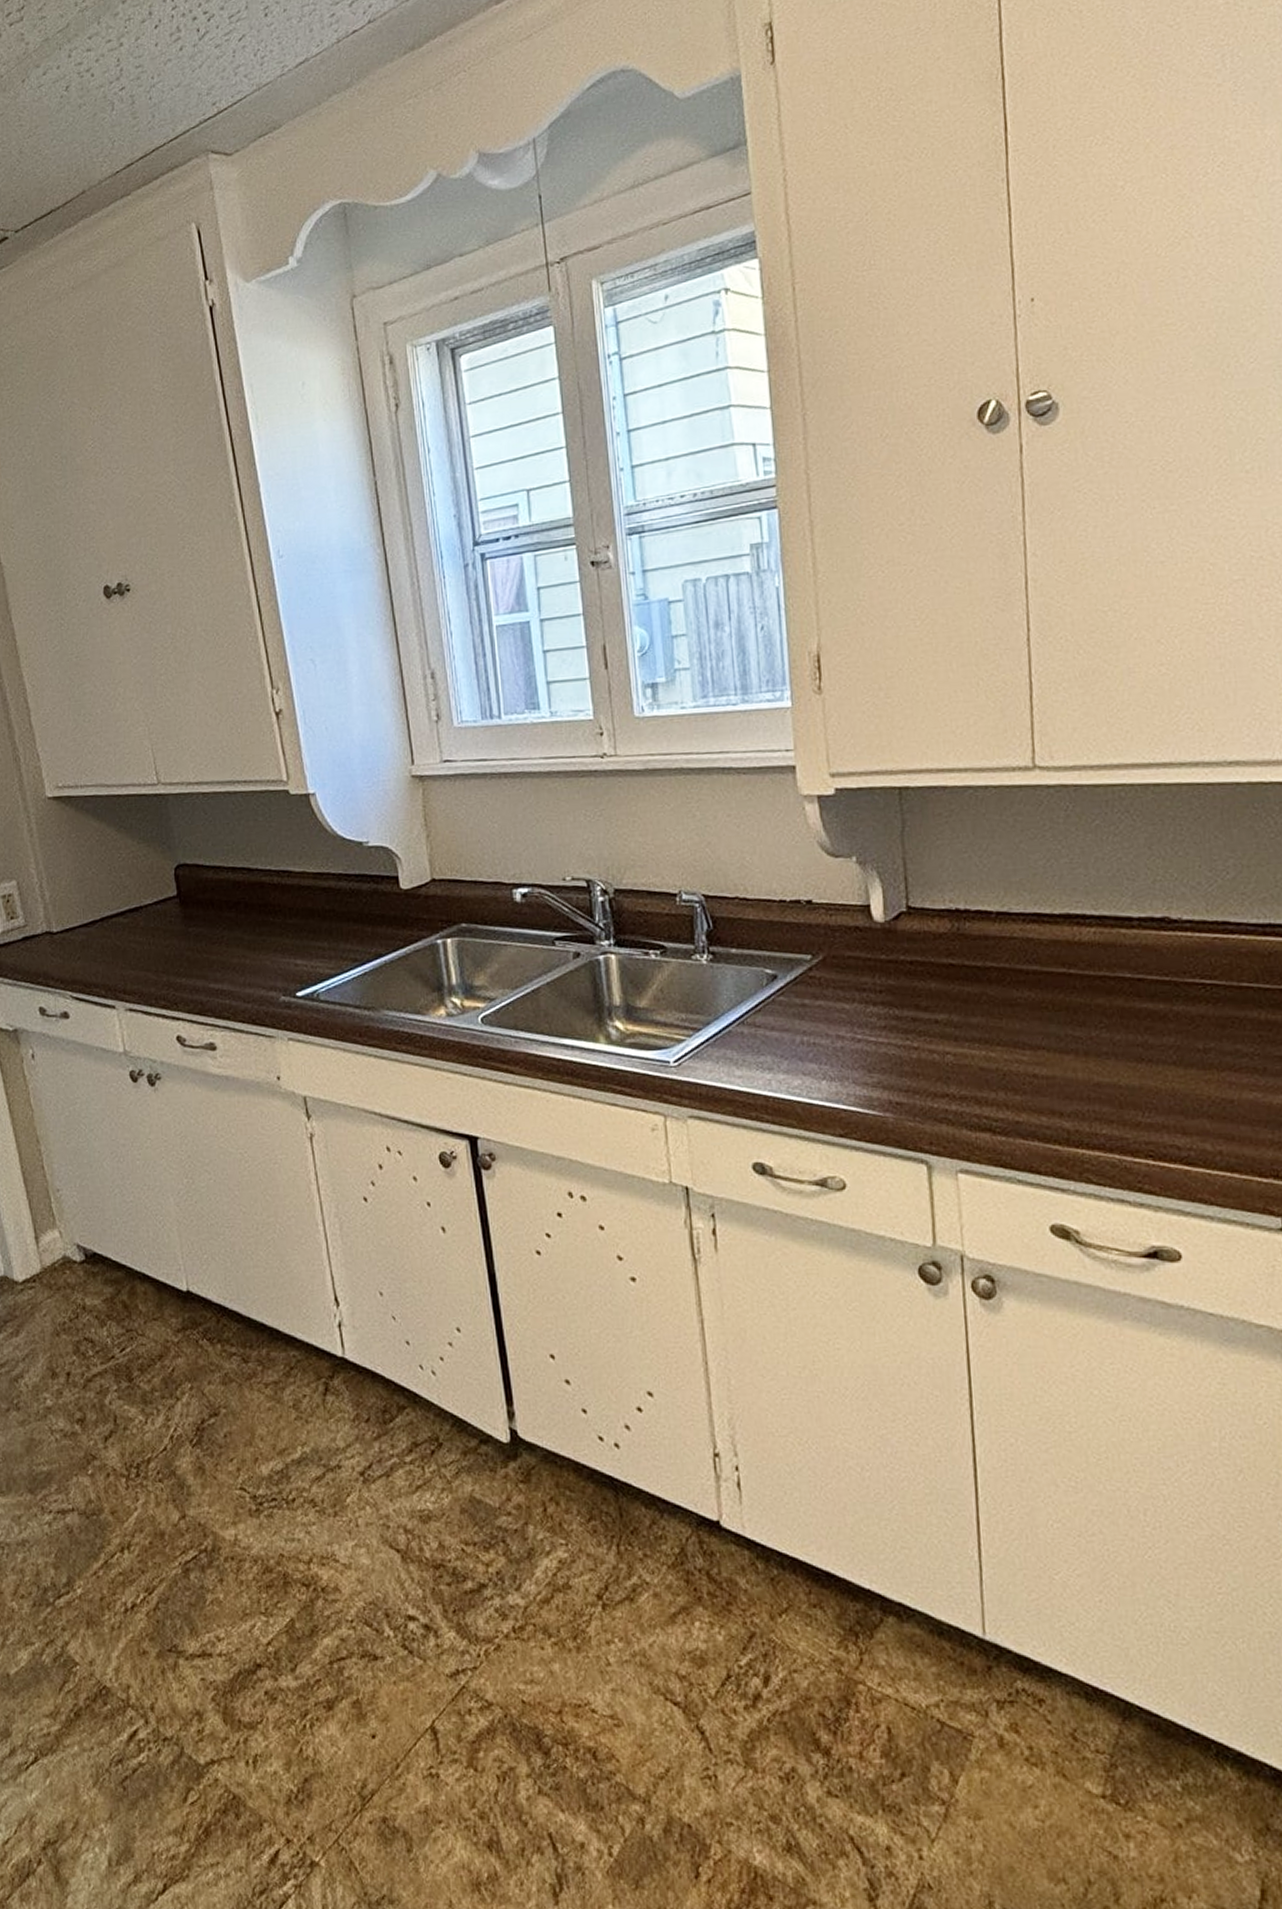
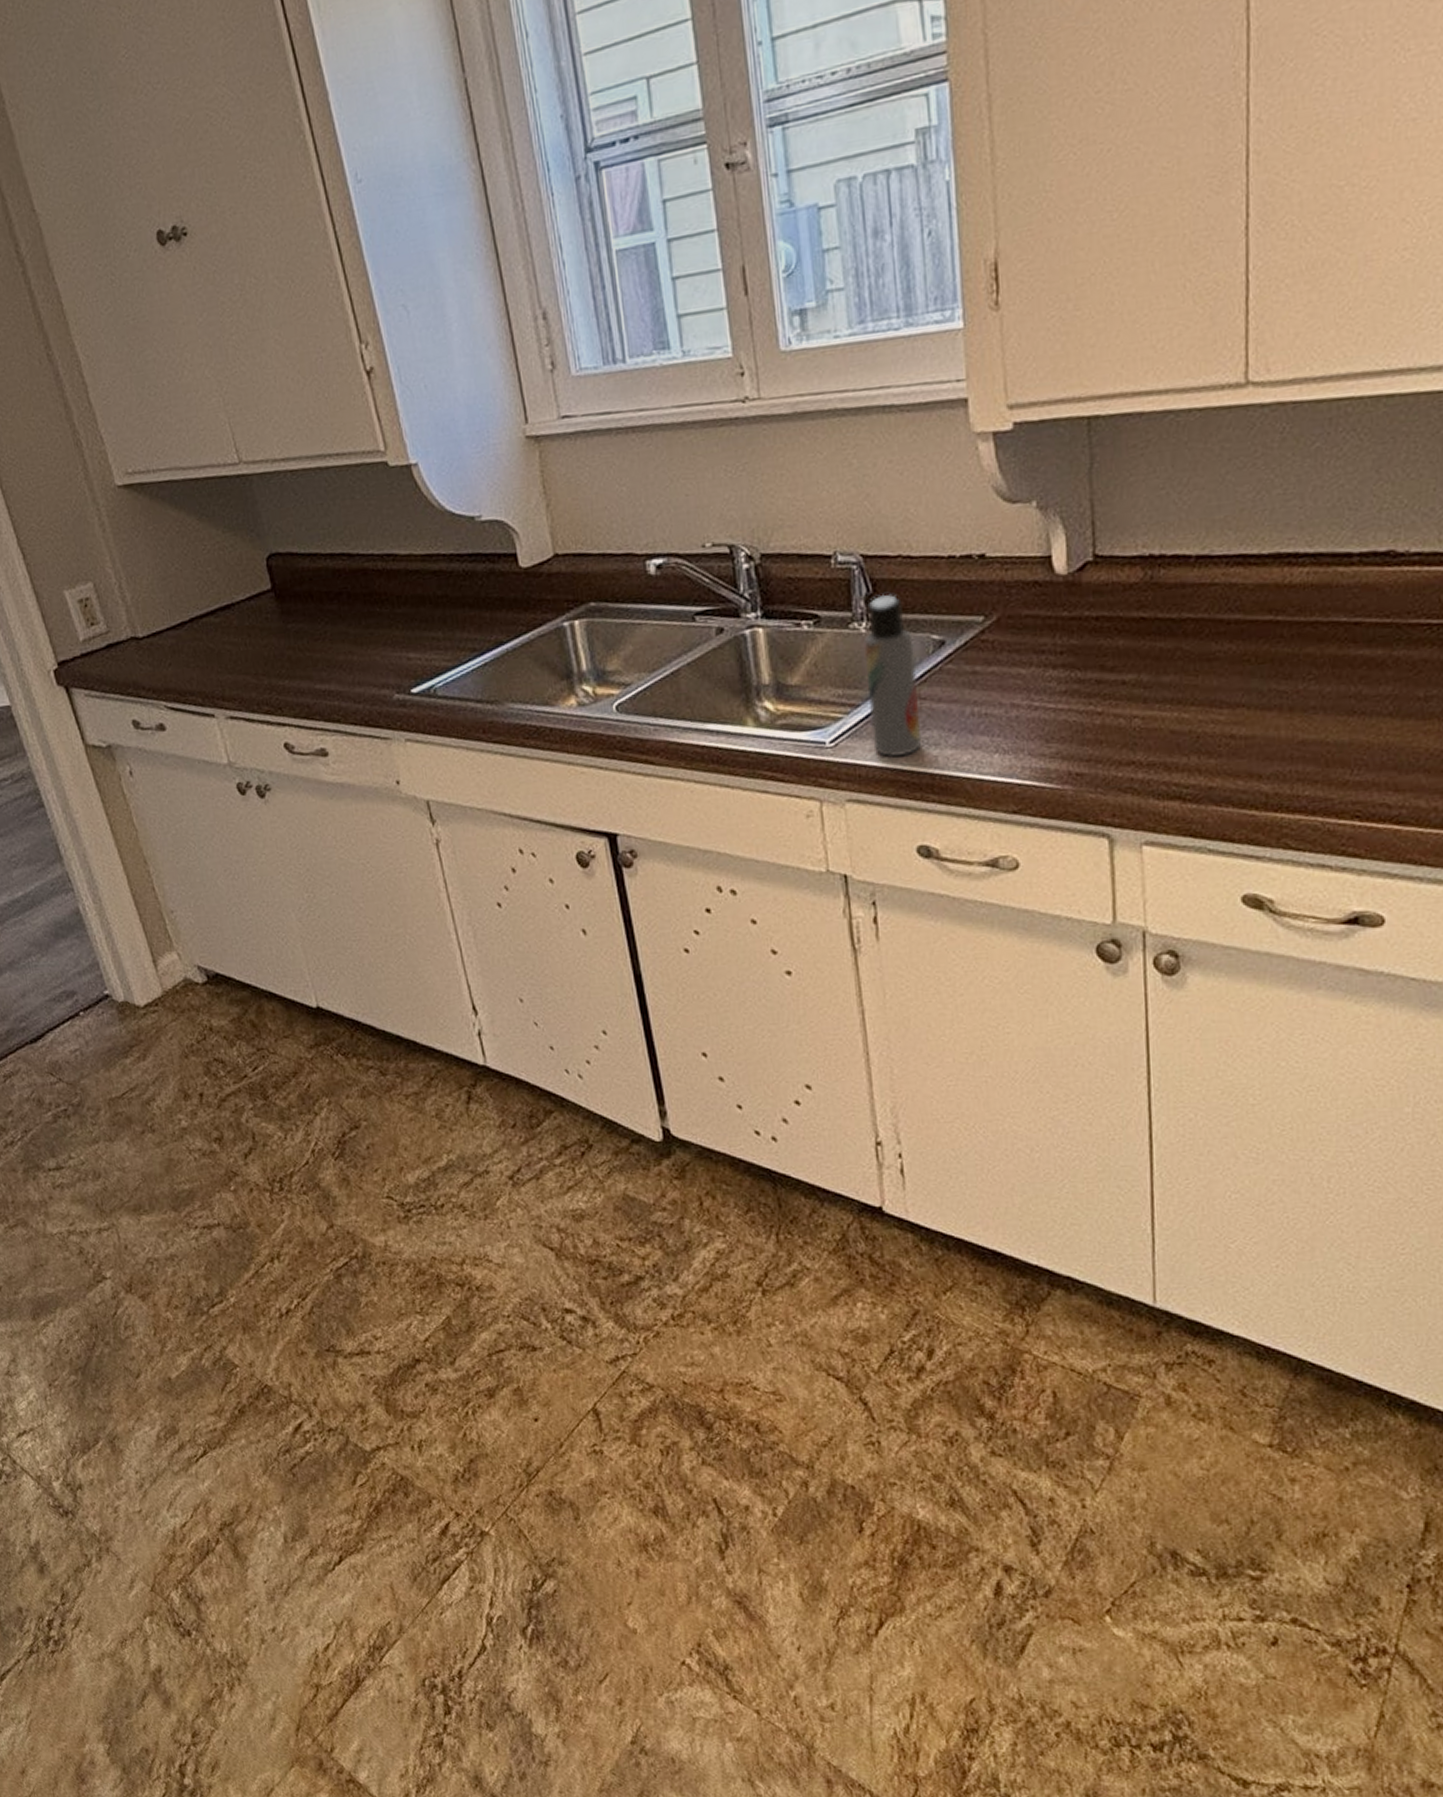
lotion bottle: none [704,930,756,1079] -> present [863,594,921,758]

